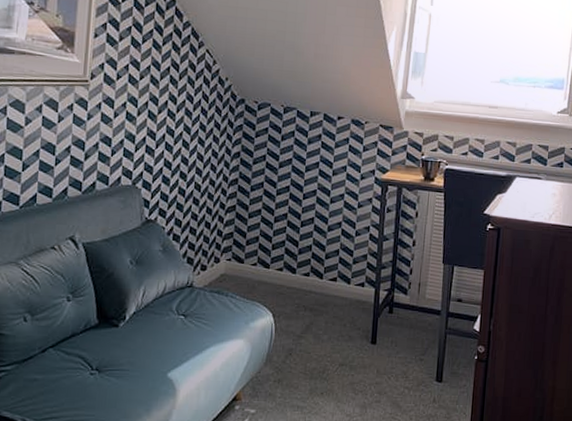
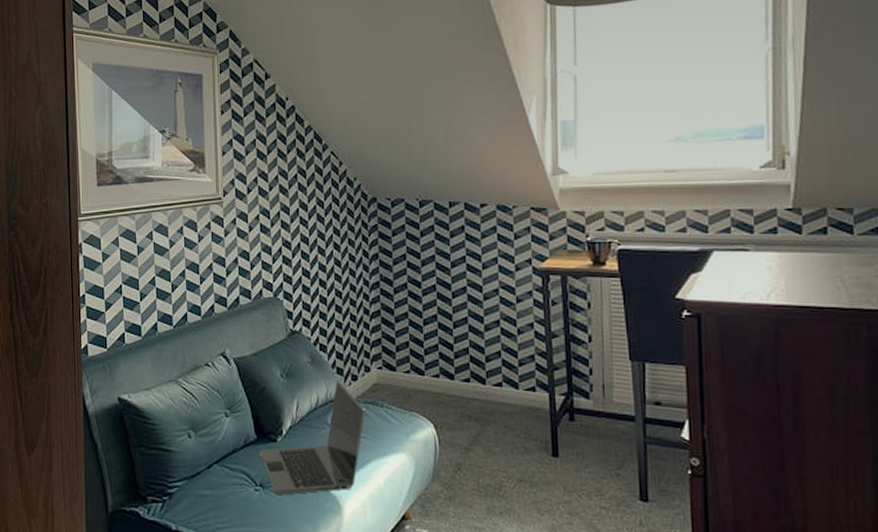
laptop: none [99,270,210,378] -> present [259,381,365,495]

